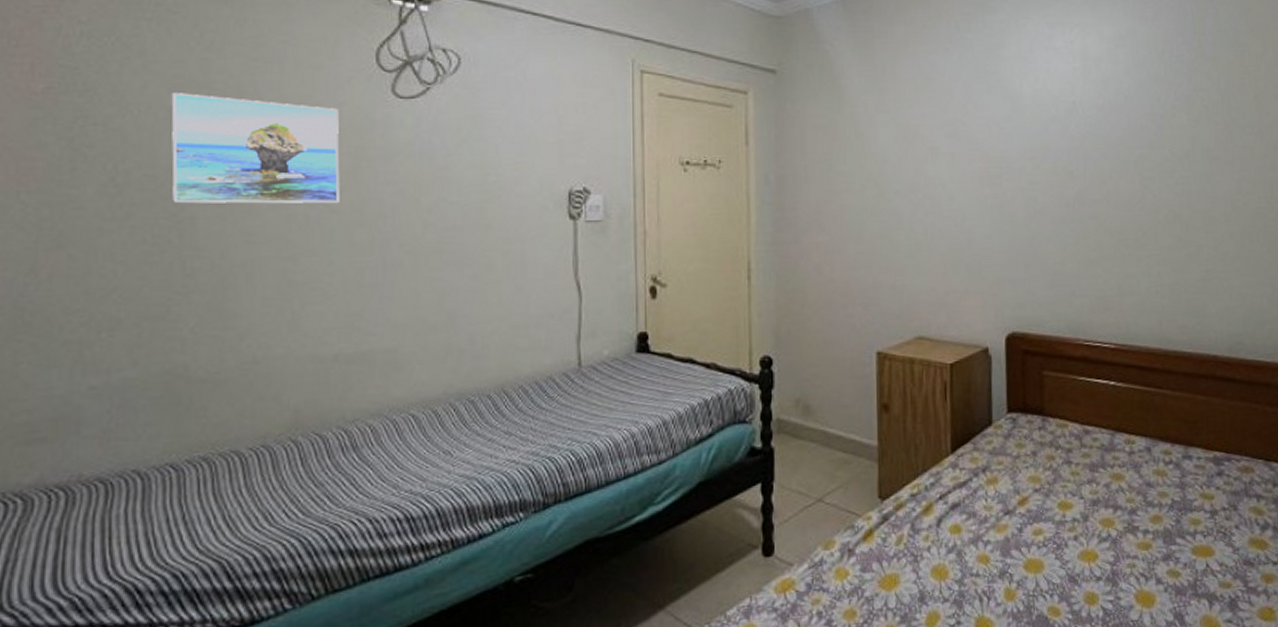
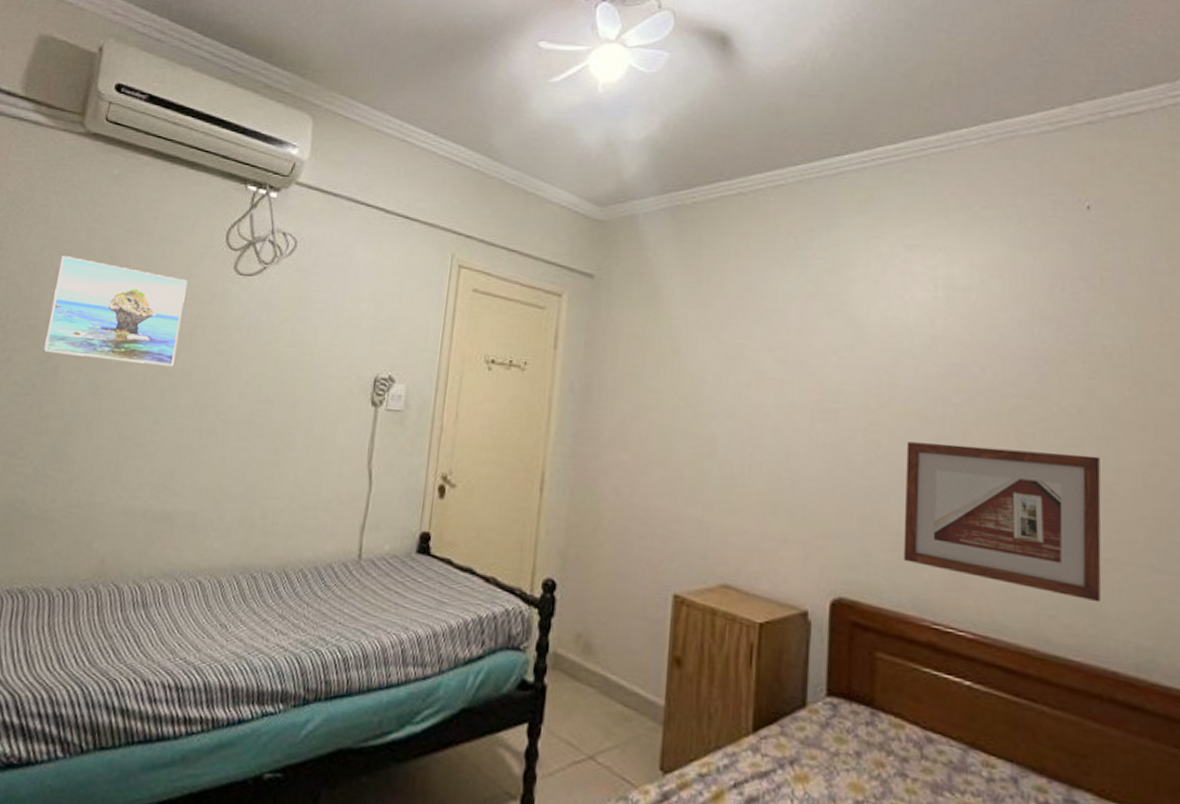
picture frame: none [1058,190,1205,305] -> present [903,442,1102,603]

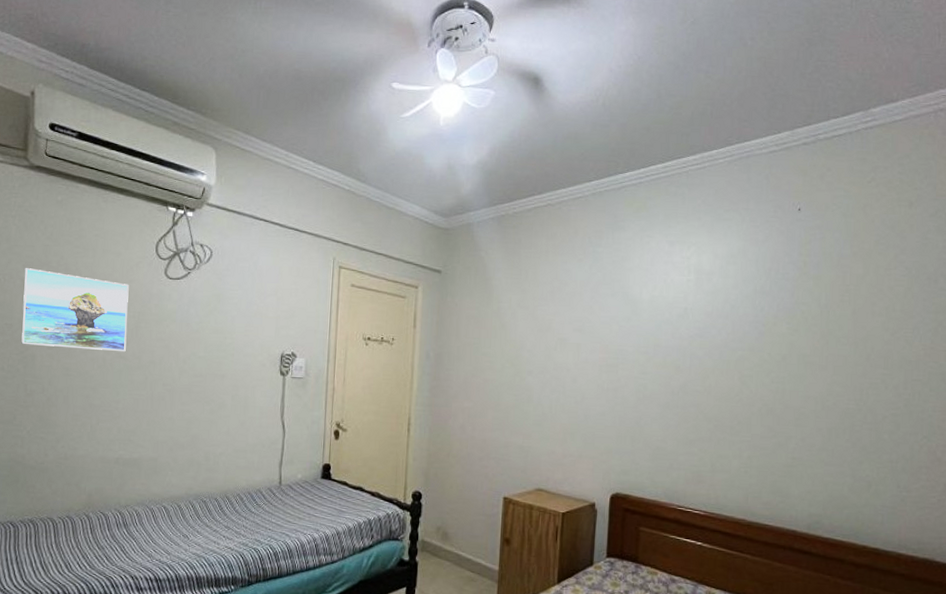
picture frame: present [903,442,1102,603] -> none [660,385,794,487]

